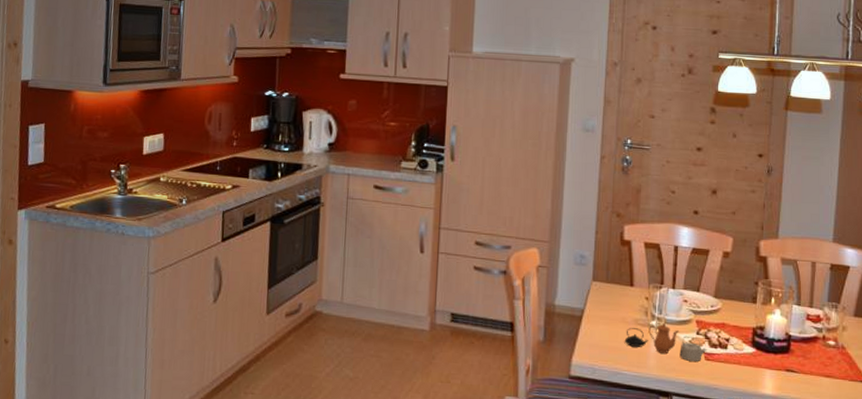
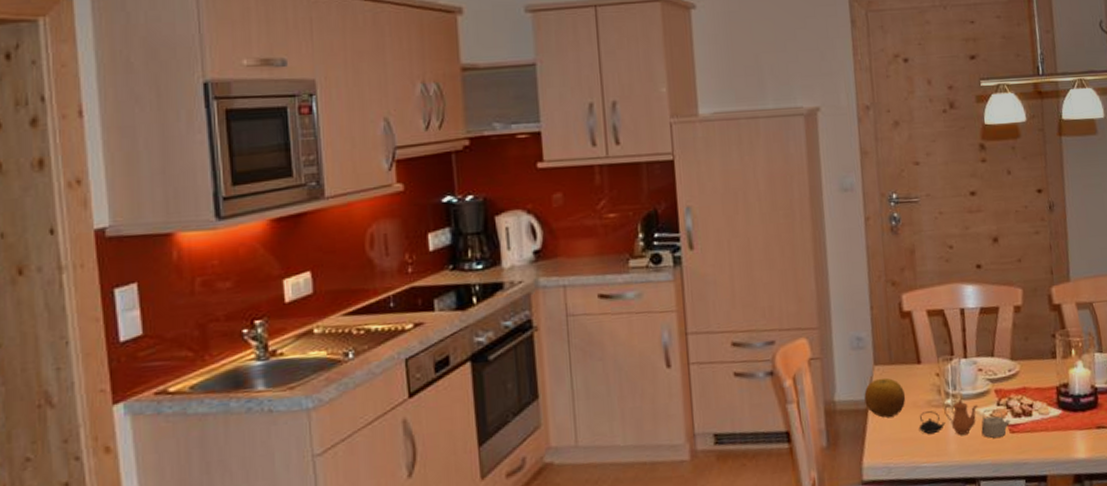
fruit: none [580,292,617,327] -> present [864,377,906,418]

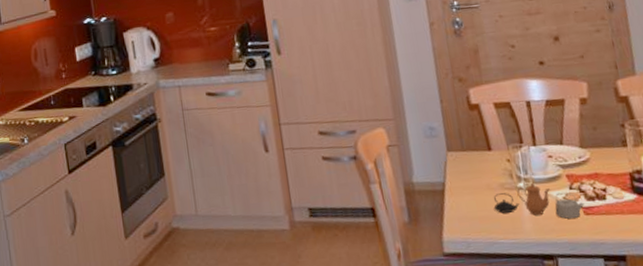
fruit: present [864,377,906,418] -> none [440,162,480,198]

